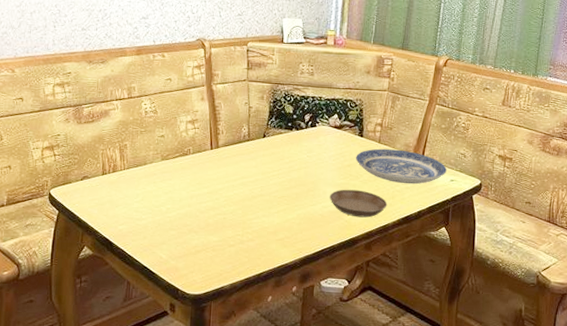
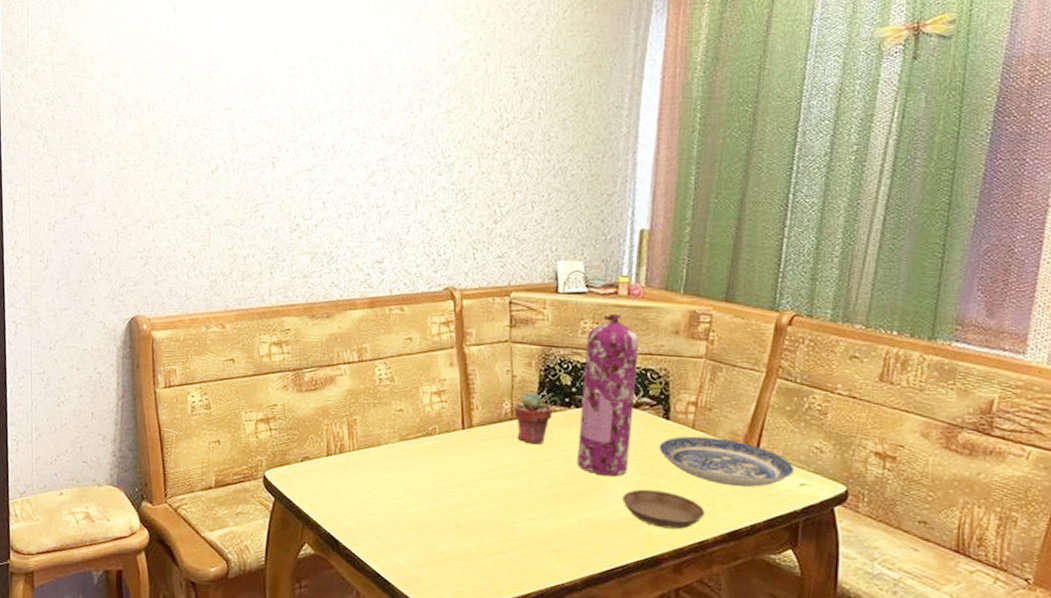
potted succulent: none [250,119,279,159] -> present [514,392,553,444]
gas cylinder: none [297,59,342,180] -> present [577,314,639,476]

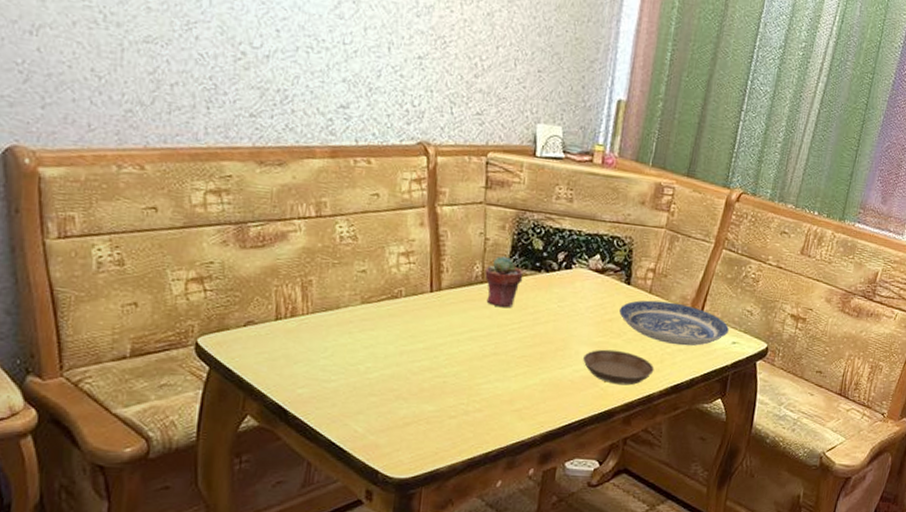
gas cylinder: present [577,314,639,476] -> none [543,182,609,338]

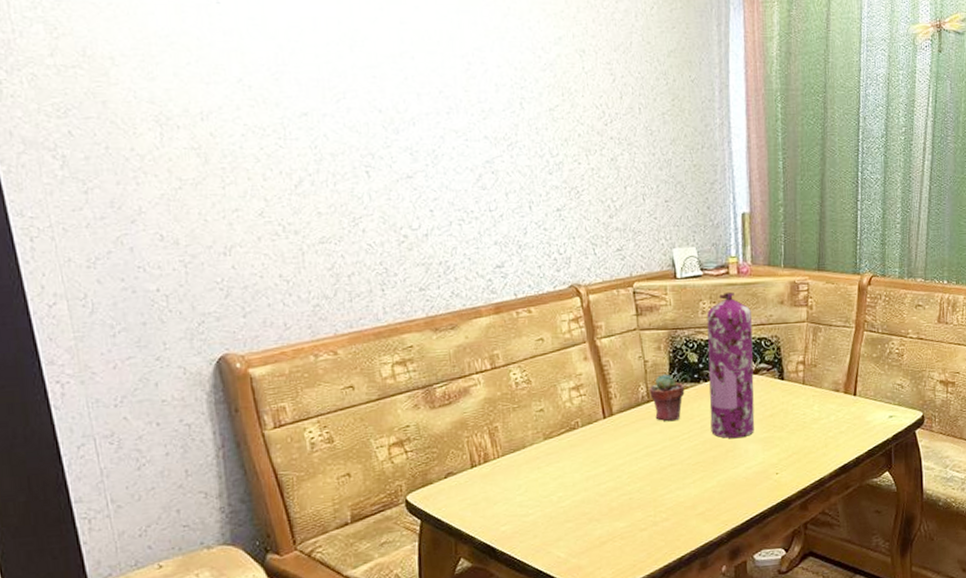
gas cylinder: none [543,182,609,338] -> present [706,293,755,438]
saucer: present [583,349,654,386] -> none [753,442,821,475]
plate: present [619,300,729,346] -> none [778,389,884,429]

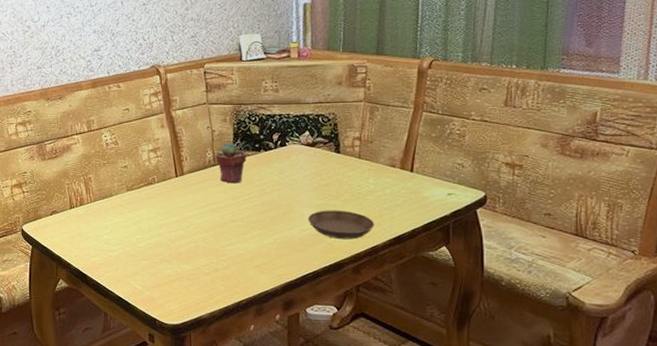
gas cylinder: present [706,293,755,438] -> none [268,74,311,202]
saucer: none [753,442,821,475] -> present [308,210,375,240]

